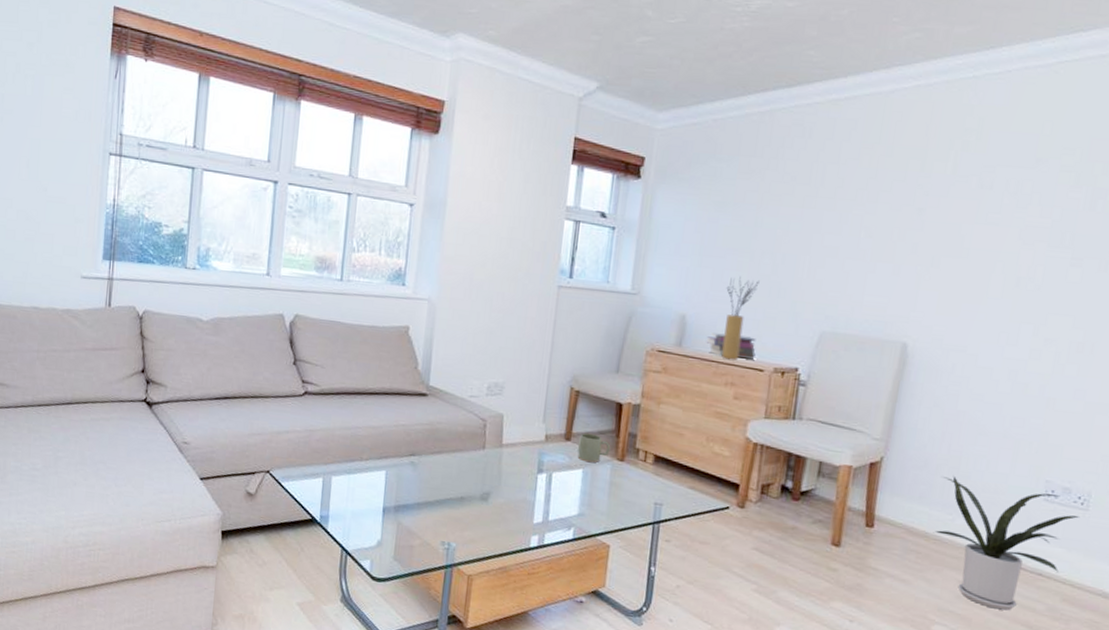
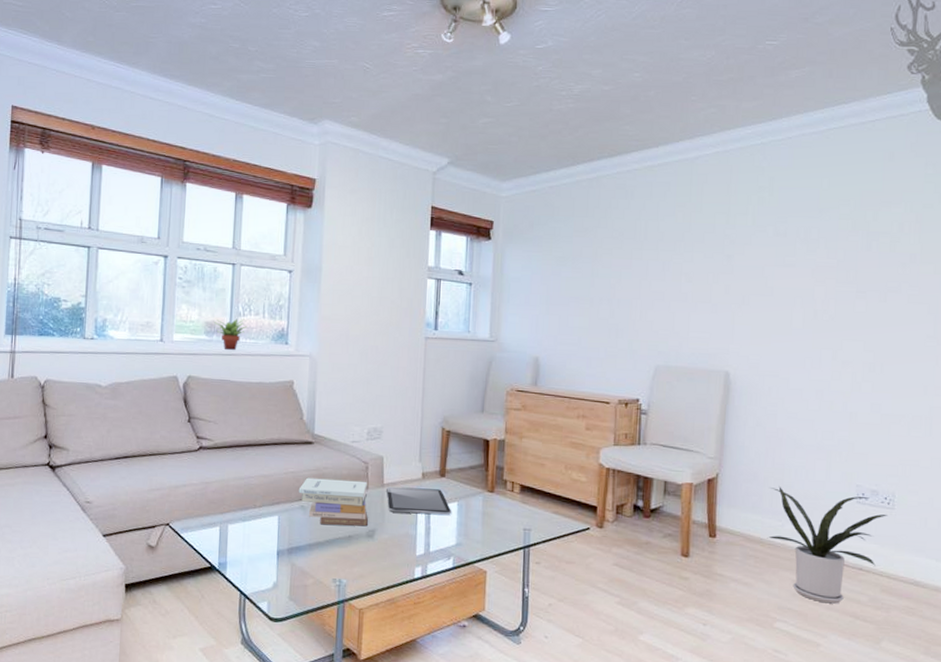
succulent plant: none [324,254,362,290] -> present [213,318,248,351]
books: none [409,432,485,489] -> present [298,477,368,527]
tablet: none [504,447,576,483] -> present [386,486,452,516]
mug: present [577,433,611,463] -> none [451,468,481,496]
books: present [706,332,756,360] -> none [558,372,602,395]
vase: present [721,276,760,362] -> none [572,321,600,396]

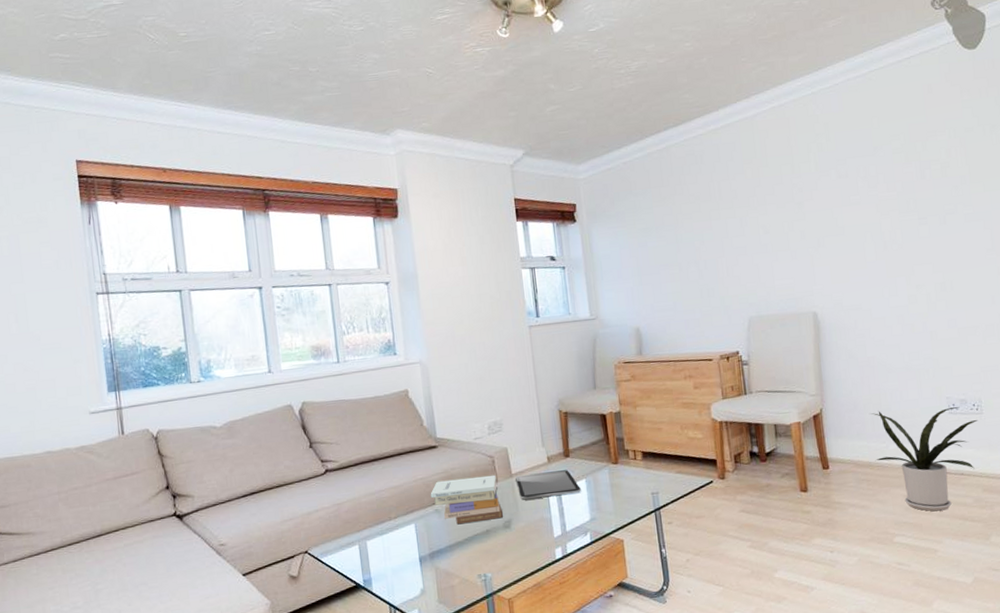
succulent plant: present [213,318,248,351] -> none [318,337,354,371]

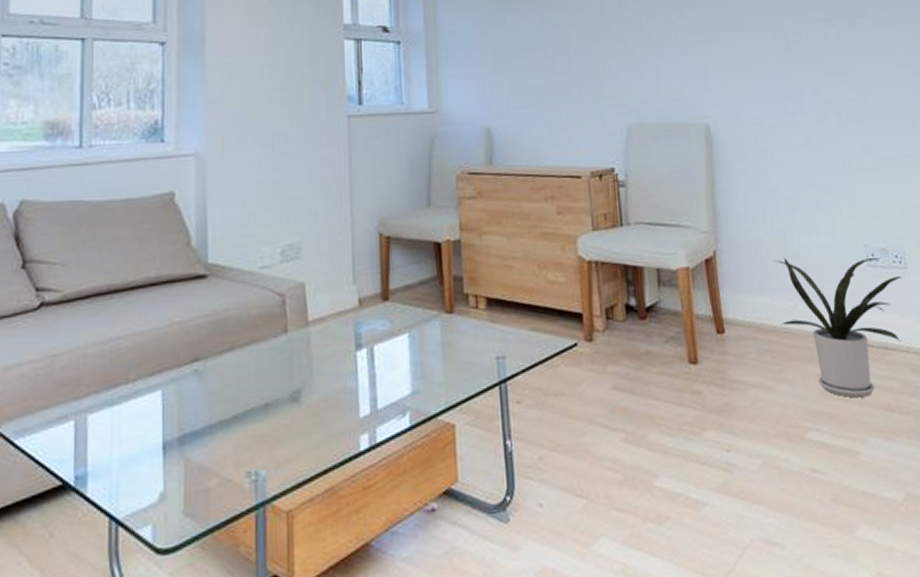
books: present [430,474,503,525] -> none [189,321,290,394]
tablet: present [515,470,582,500] -> none [313,319,403,361]

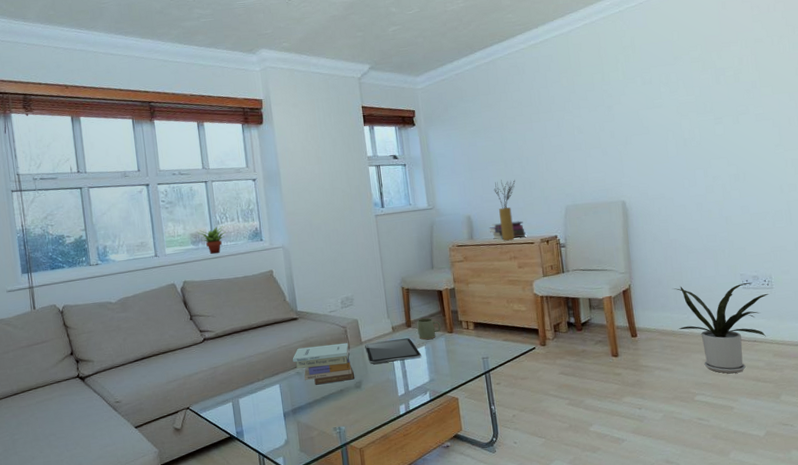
succulent plant: none [55,112,106,159] -> present [197,226,227,255]
books: none [189,321,290,394] -> present [292,342,354,385]
tablet: none [313,319,403,361] -> present [365,338,422,364]
mug: none [397,286,436,323] -> present [416,317,441,340]
books: none [516,141,570,170] -> present [489,221,526,240]
vase: none [526,77,558,172] -> present [494,179,515,241]

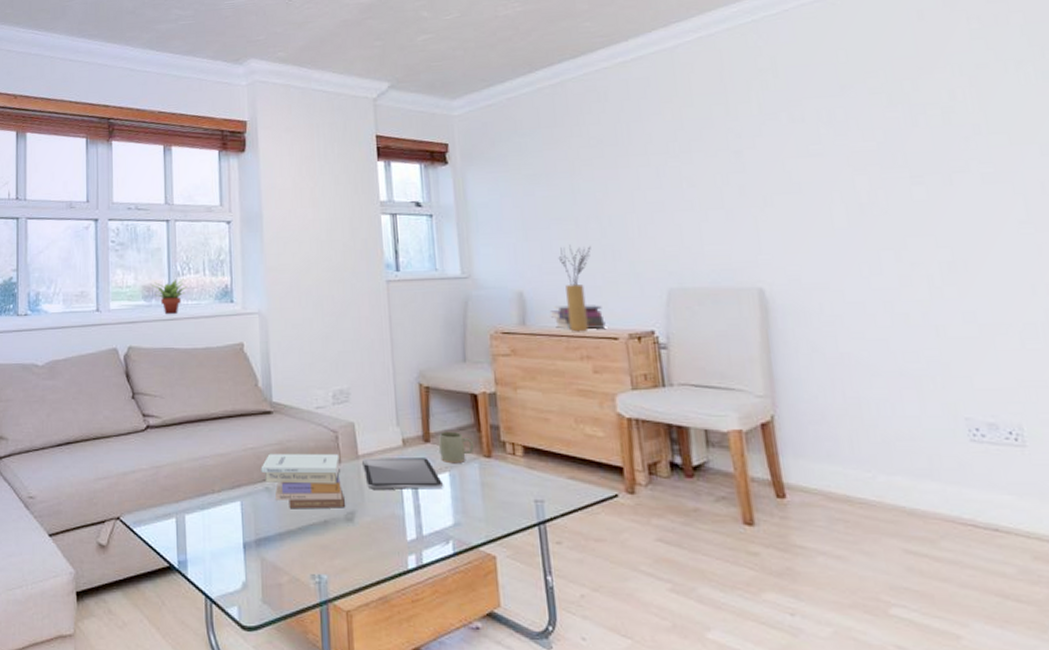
house plant: present [674,282,769,374] -> none [847,426,1020,579]

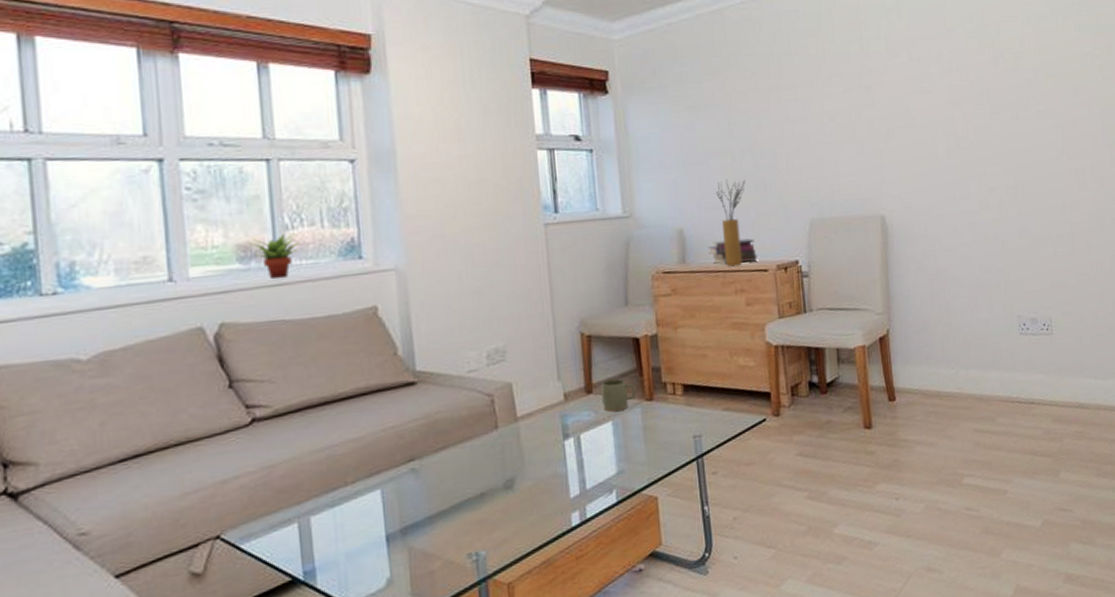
books: present [261,453,345,509] -> none [404,418,504,488]
tablet: present [362,458,444,490] -> none [522,410,607,451]

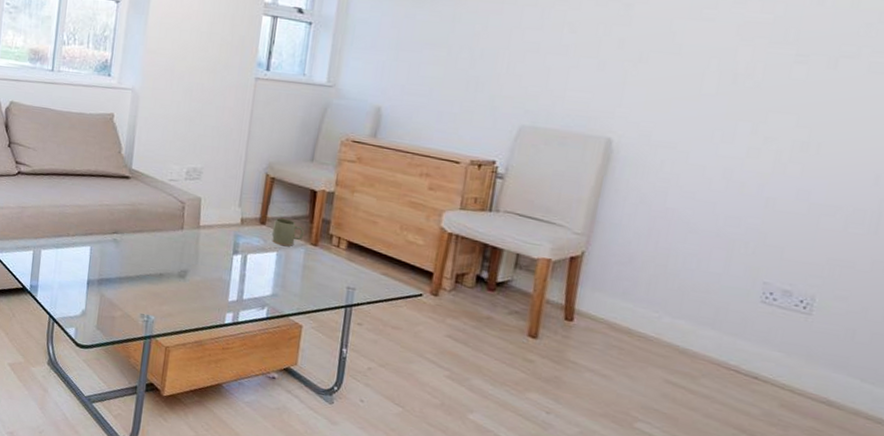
succulent plant: present [247,233,301,280] -> none [37,47,71,80]
books: present [707,238,757,266] -> none [401,125,452,152]
vase: present [716,179,745,267] -> none [416,70,457,153]

